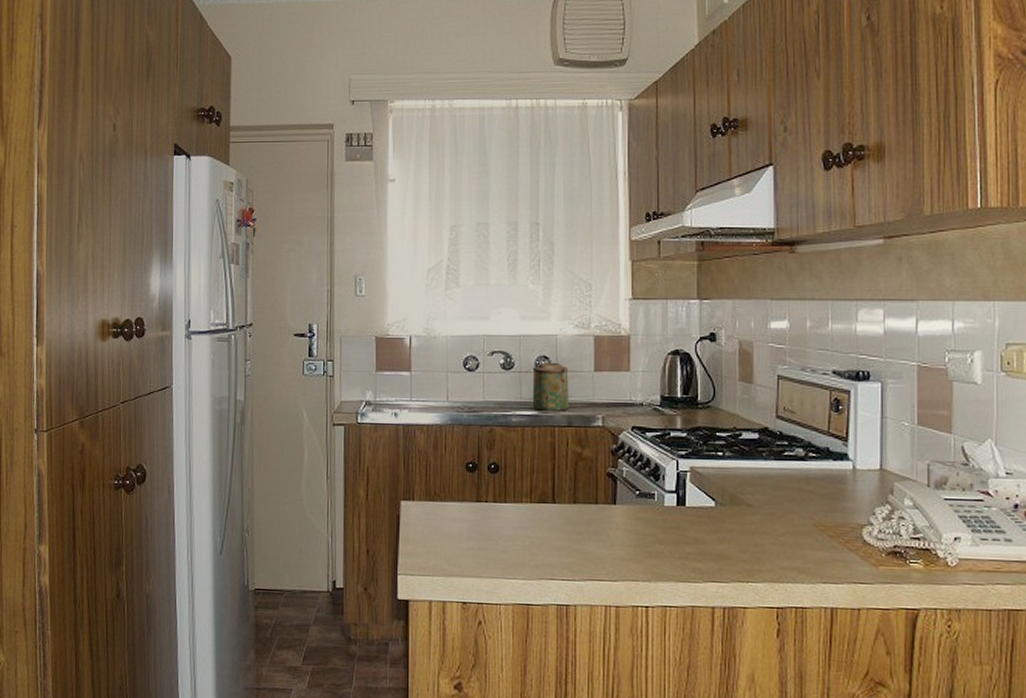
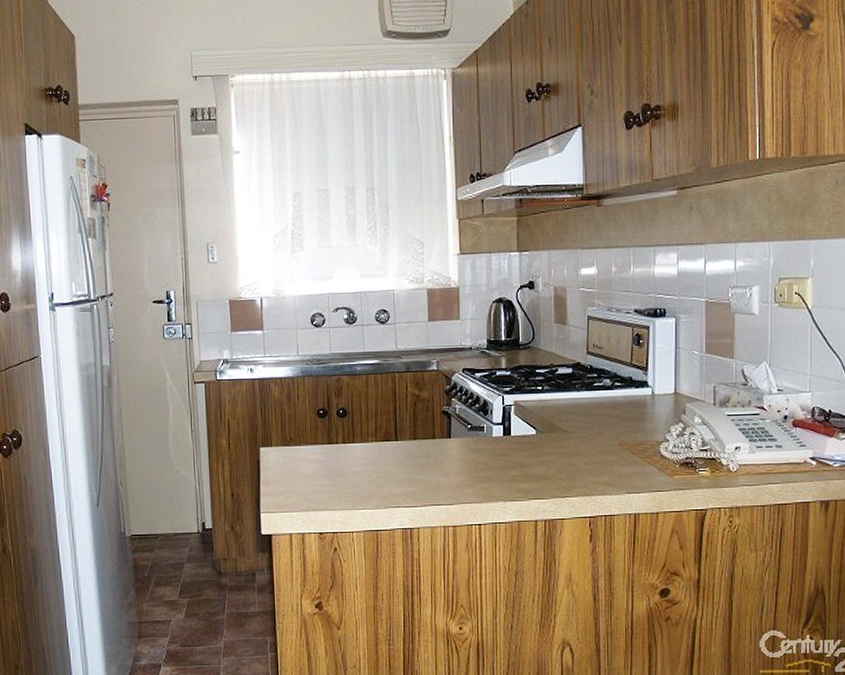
canister: present [532,362,569,412] -> none [373,315,407,360]

